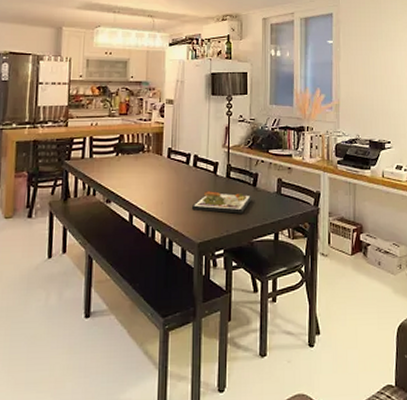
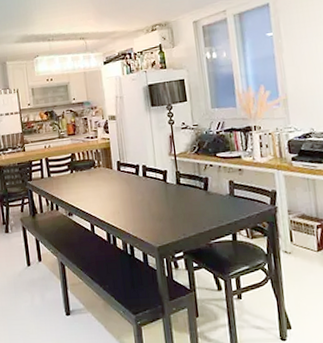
dinner plate: present [192,191,252,214] -> none [147,198,205,218]

